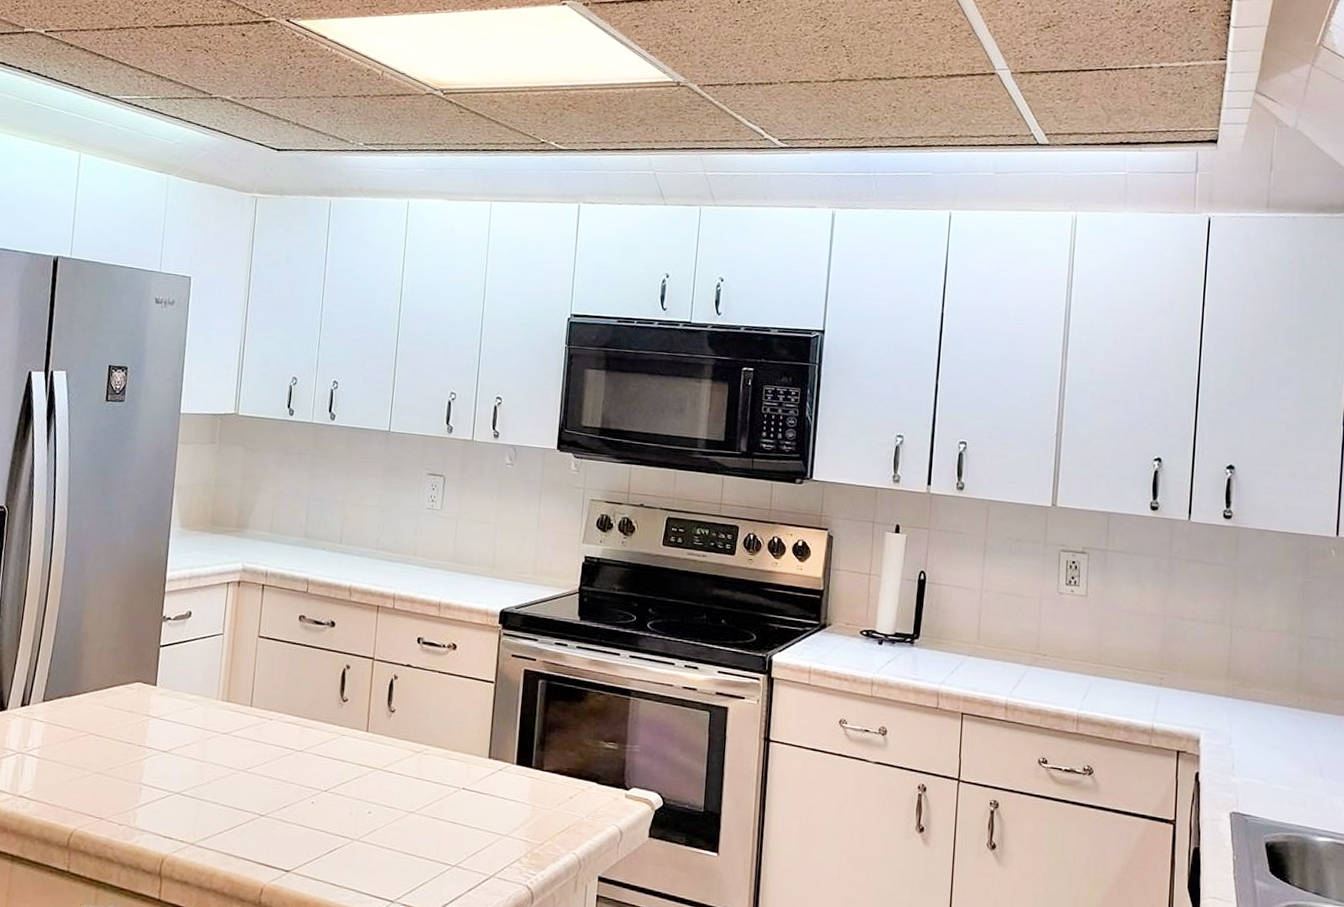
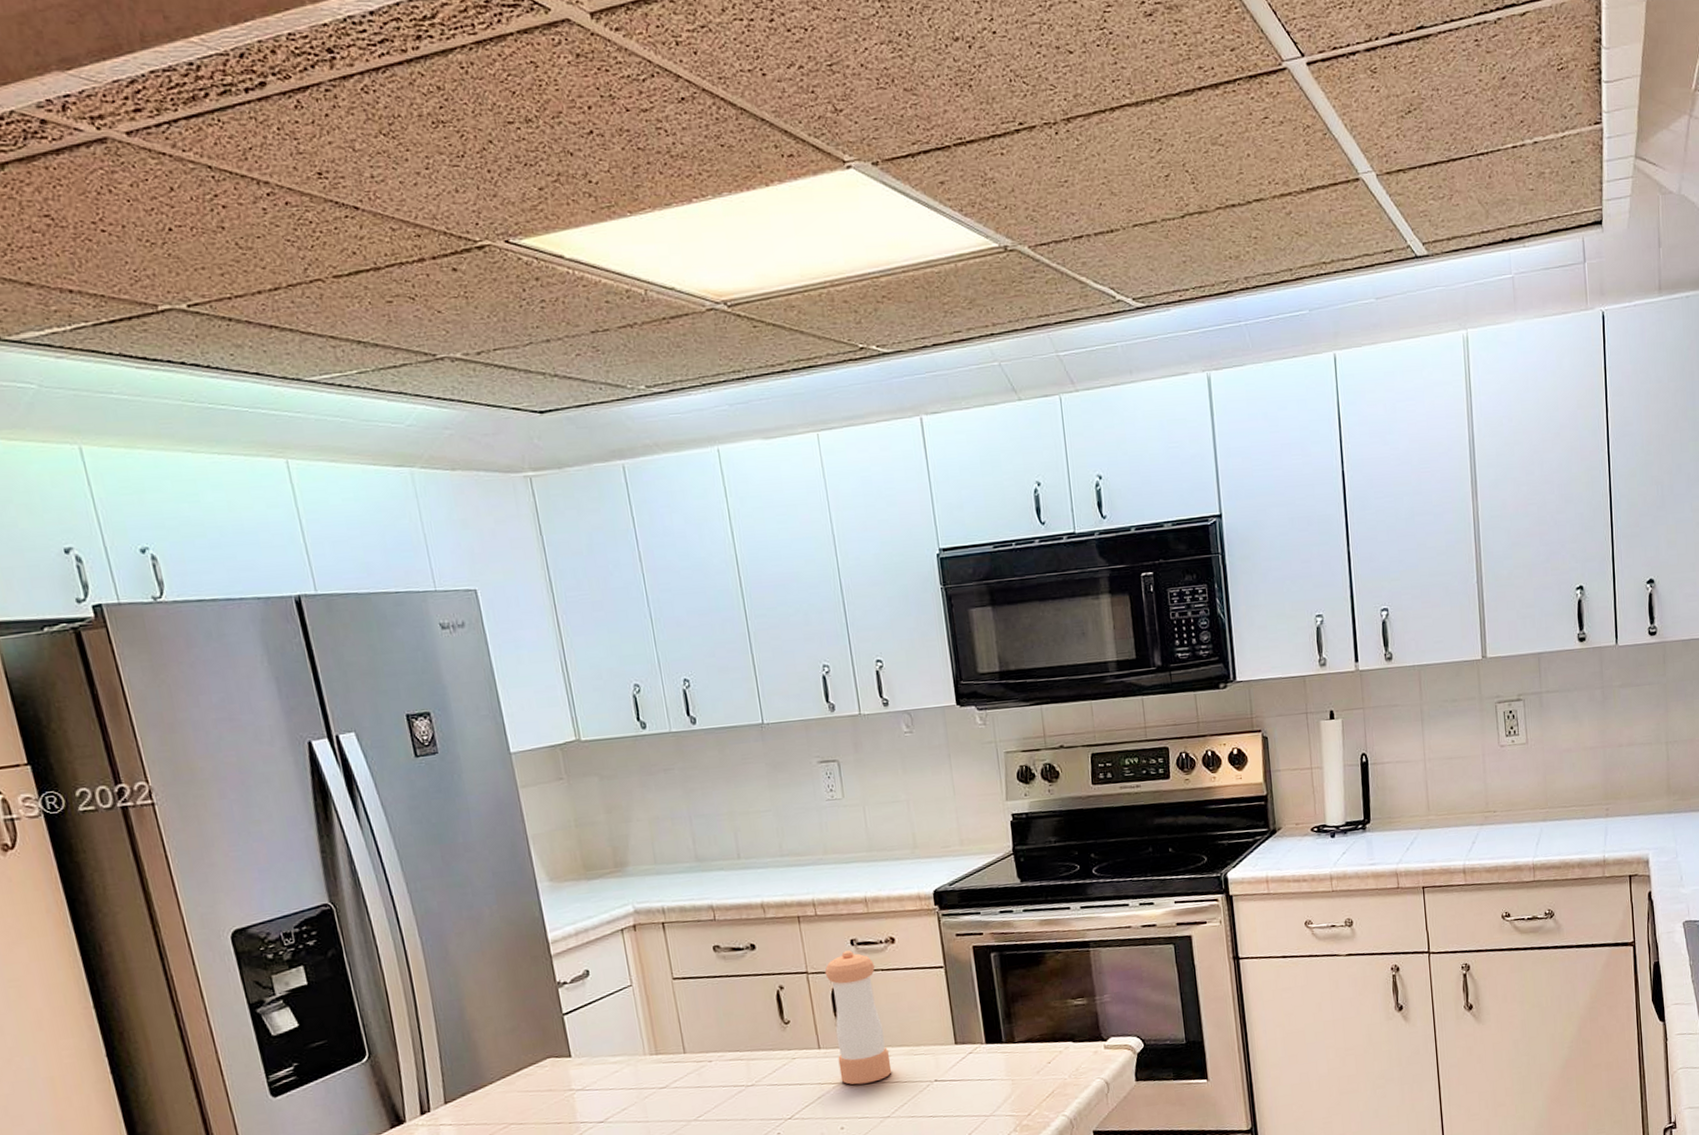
pepper shaker: none [379,647,434,776] -> present [824,950,892,1085]

